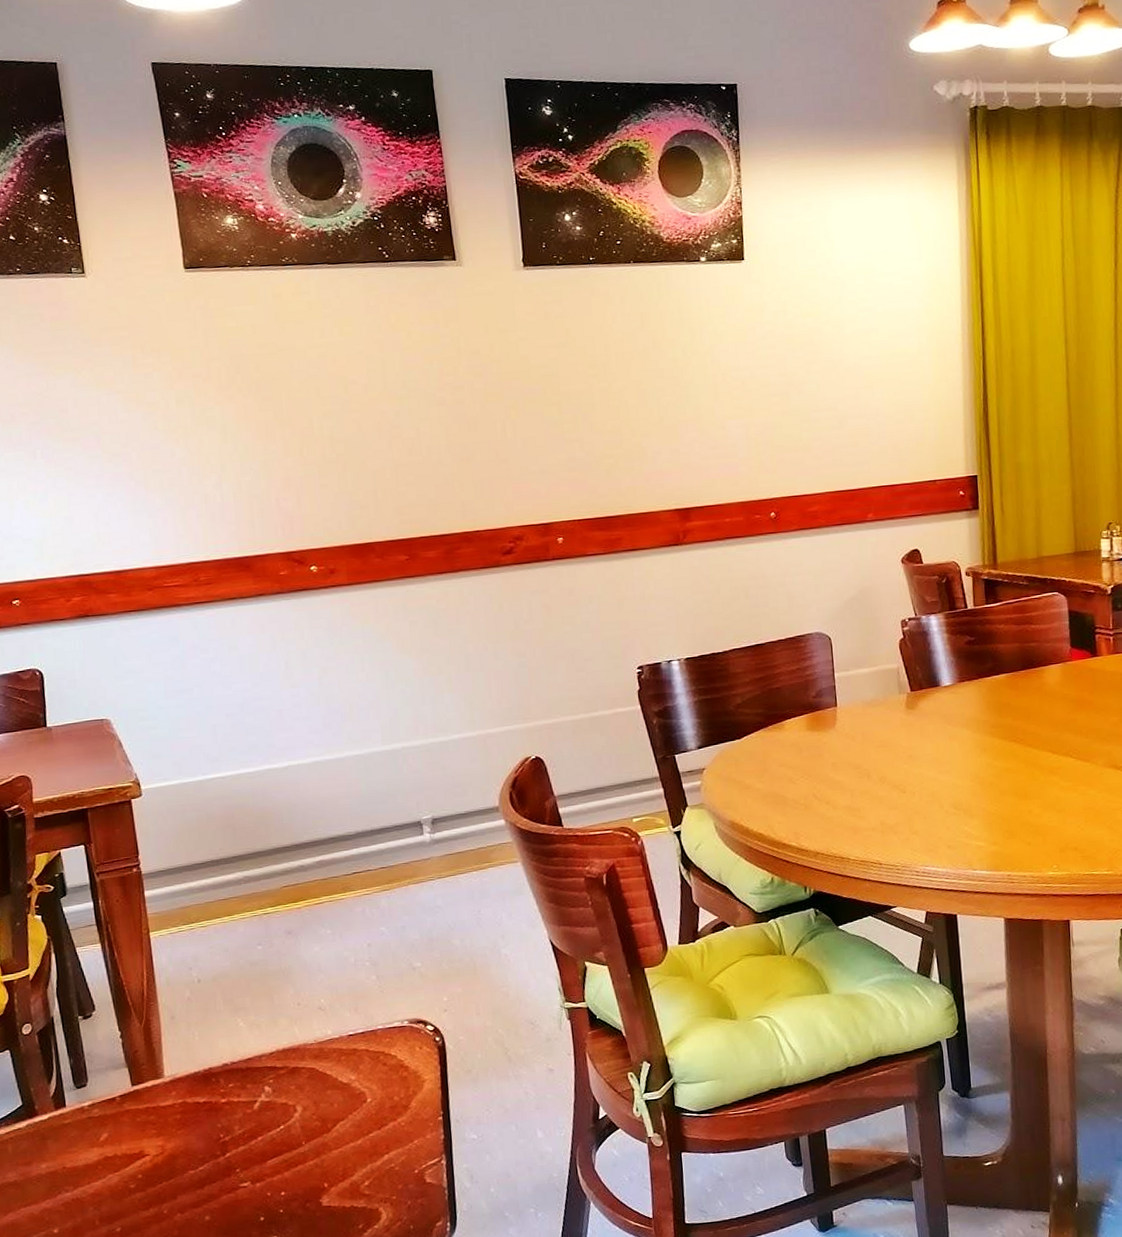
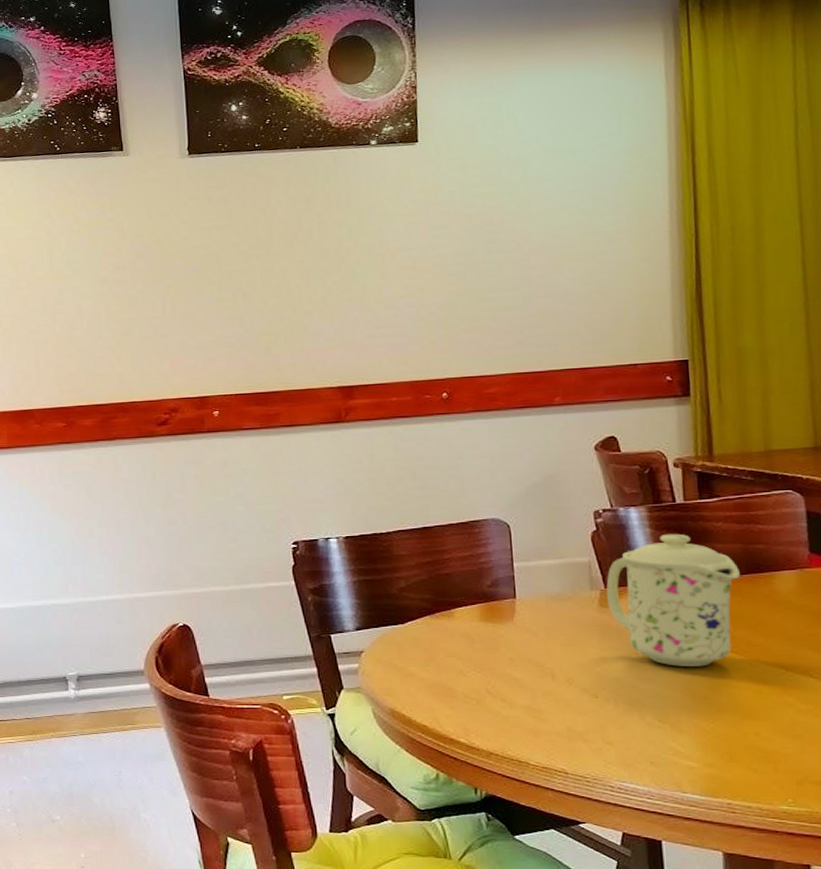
mug: none [912,637,1018,758] -> present [606,533,740,667]

